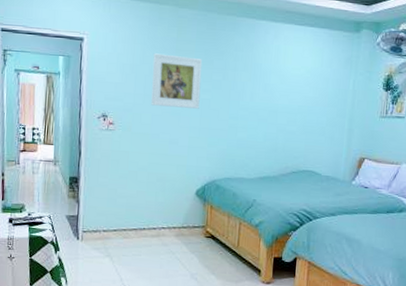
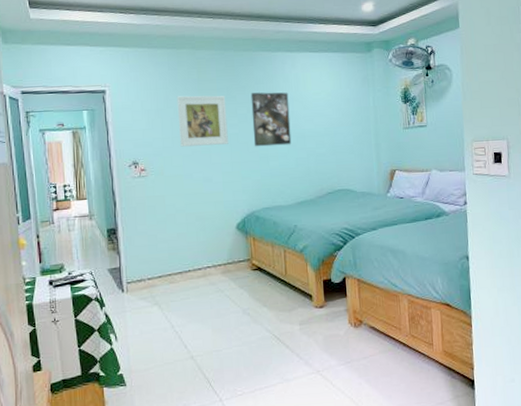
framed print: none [224,60,267,118] -> present [250,92,292,147]

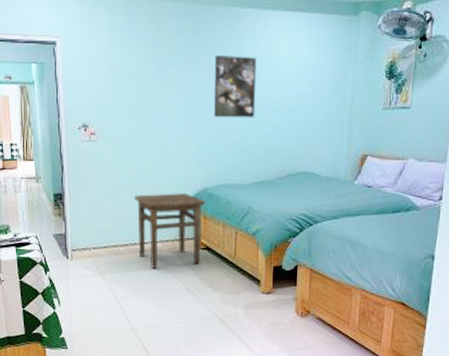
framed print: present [177,95,229,147] -> none [133,53,187,112]
side table: none [185,218,253,293] -> present [134,193,205,268]

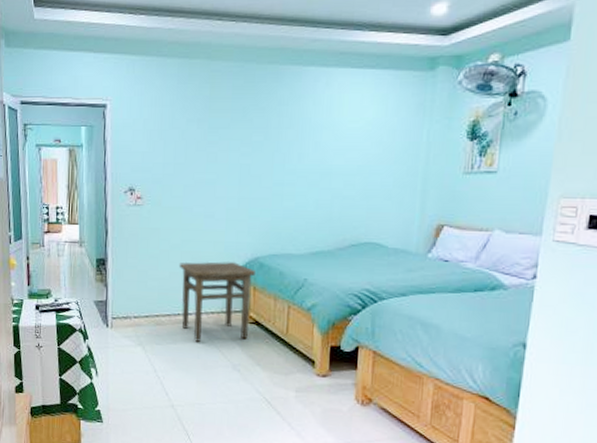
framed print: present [213,55,257,118] -> none [267,116,317,183]

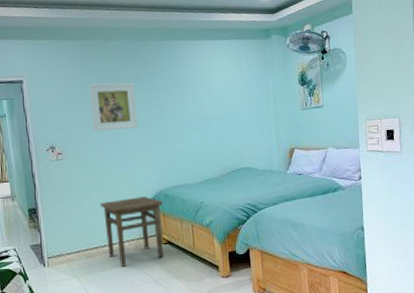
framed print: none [182,115,240,176] -> present [89,83,138,131]

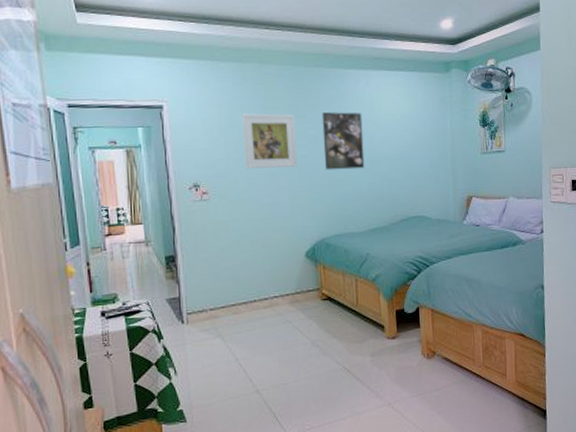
side table: present [100,196,164,266] -> none [250,245,323,324]
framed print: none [157,78,197,130] -> present [322,112,365,170]

